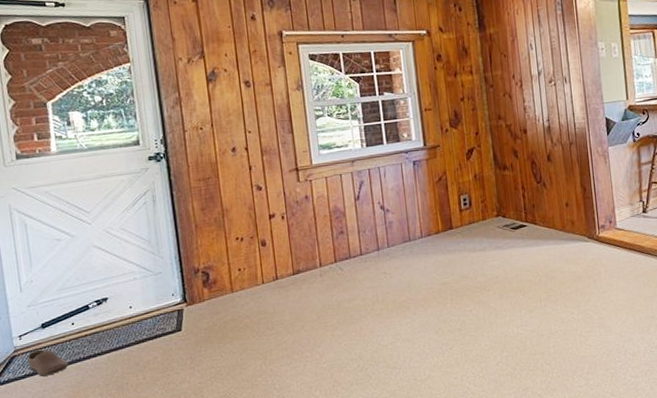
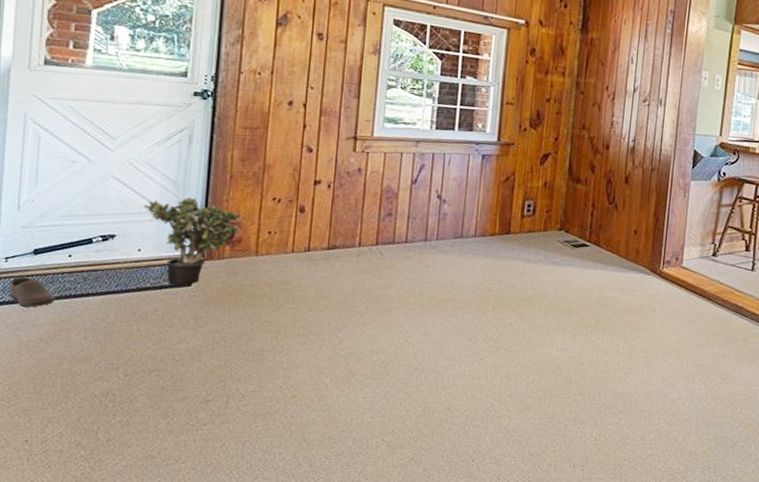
potted plant: none [126,251,214,333] -> present [143,197,242,286]

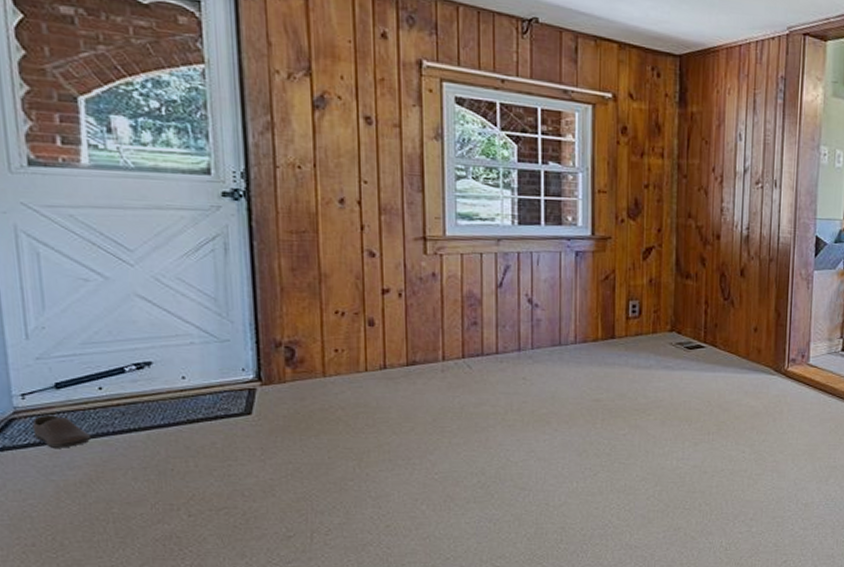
potted plant: present [143,197,242,286] -> none [180,314,302,415]

